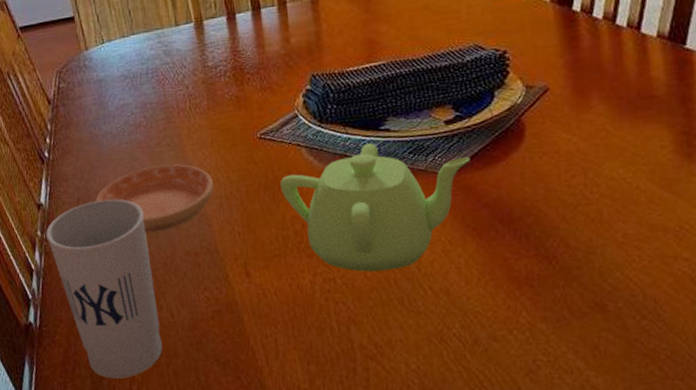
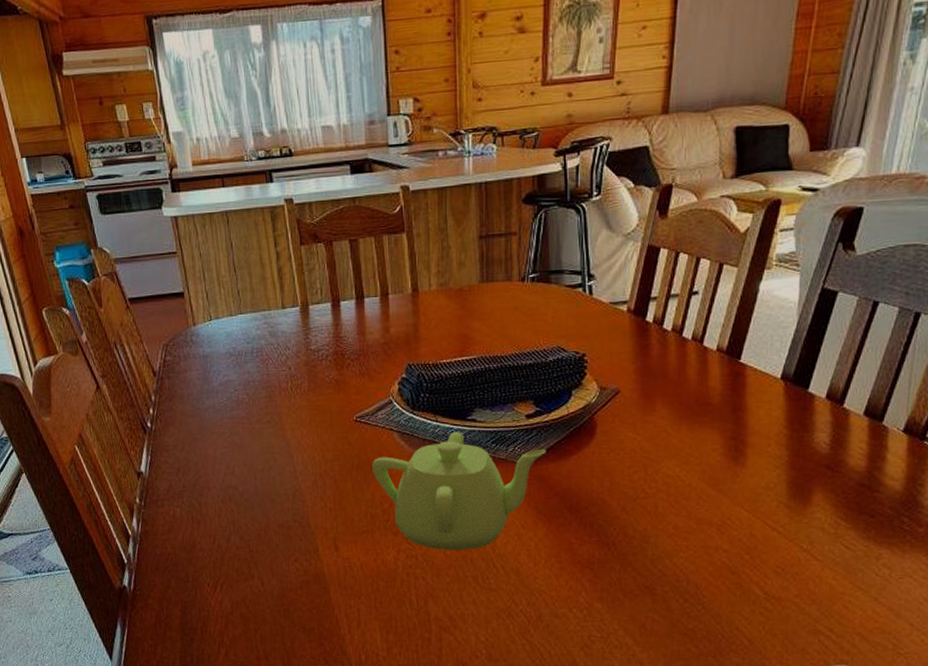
cup: present [46,198,163,379] -> none [144,471,252,642]
saucer: present [95,164,214,233] -> none [195,441,309,505]

